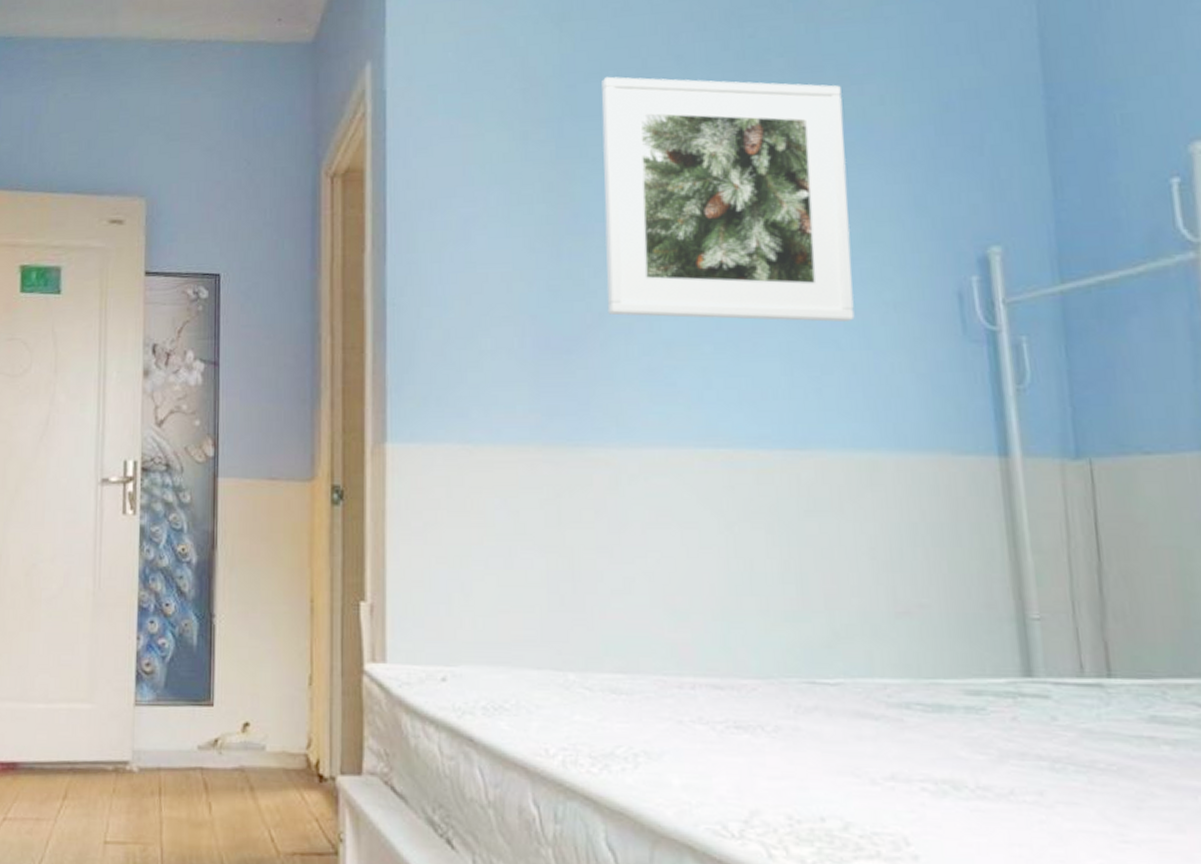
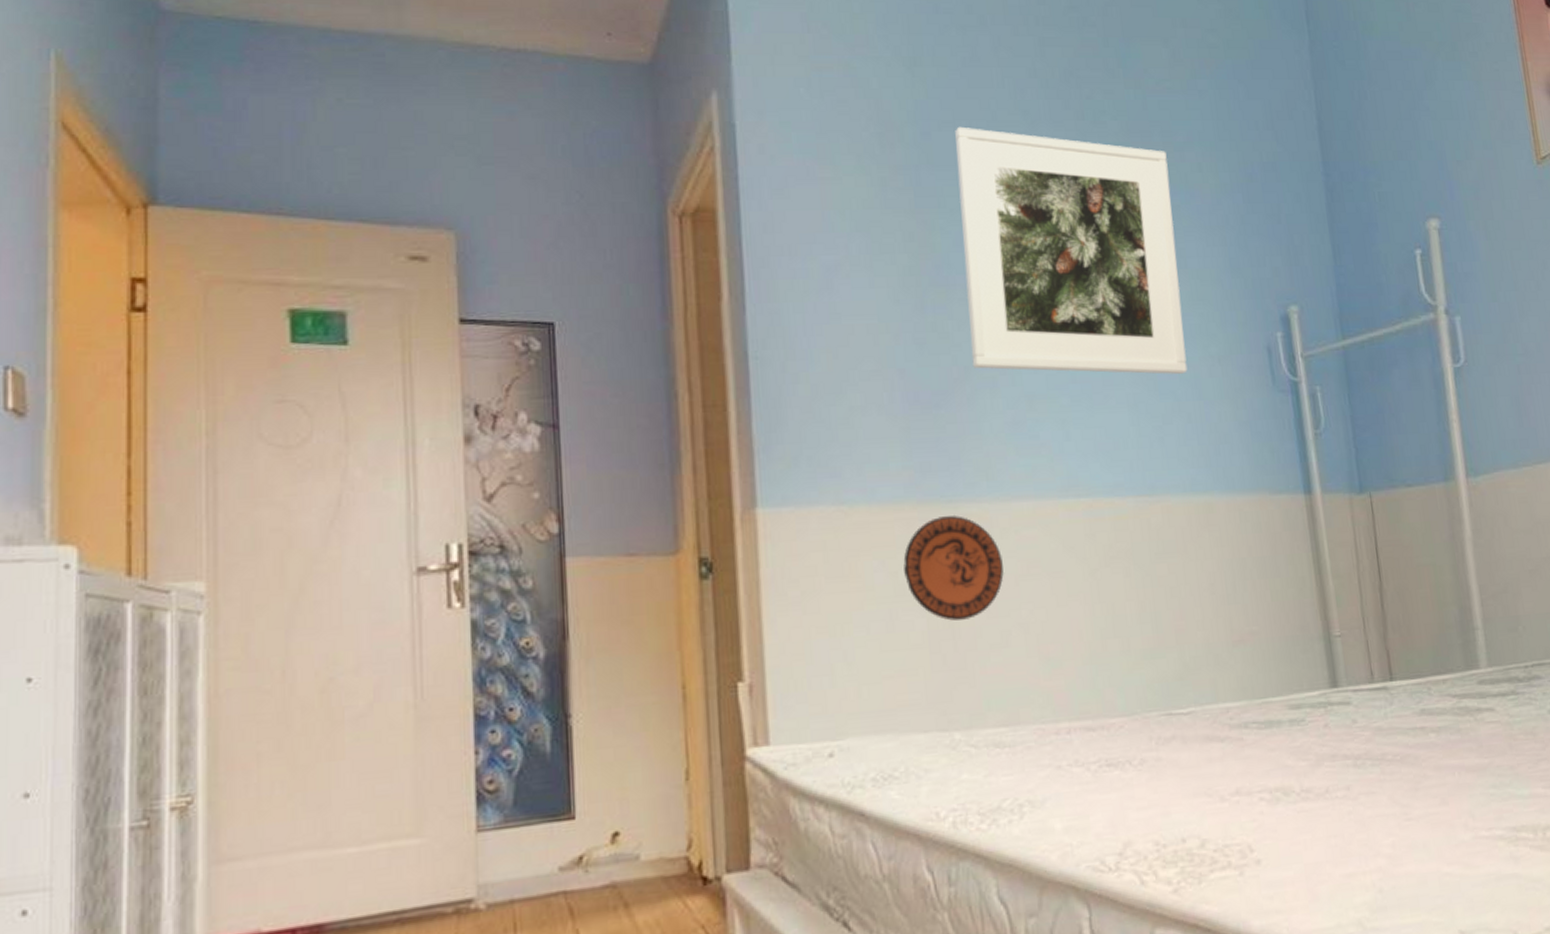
decorative plate: none [525,458,630,563] -> present [903,514,1004,621]

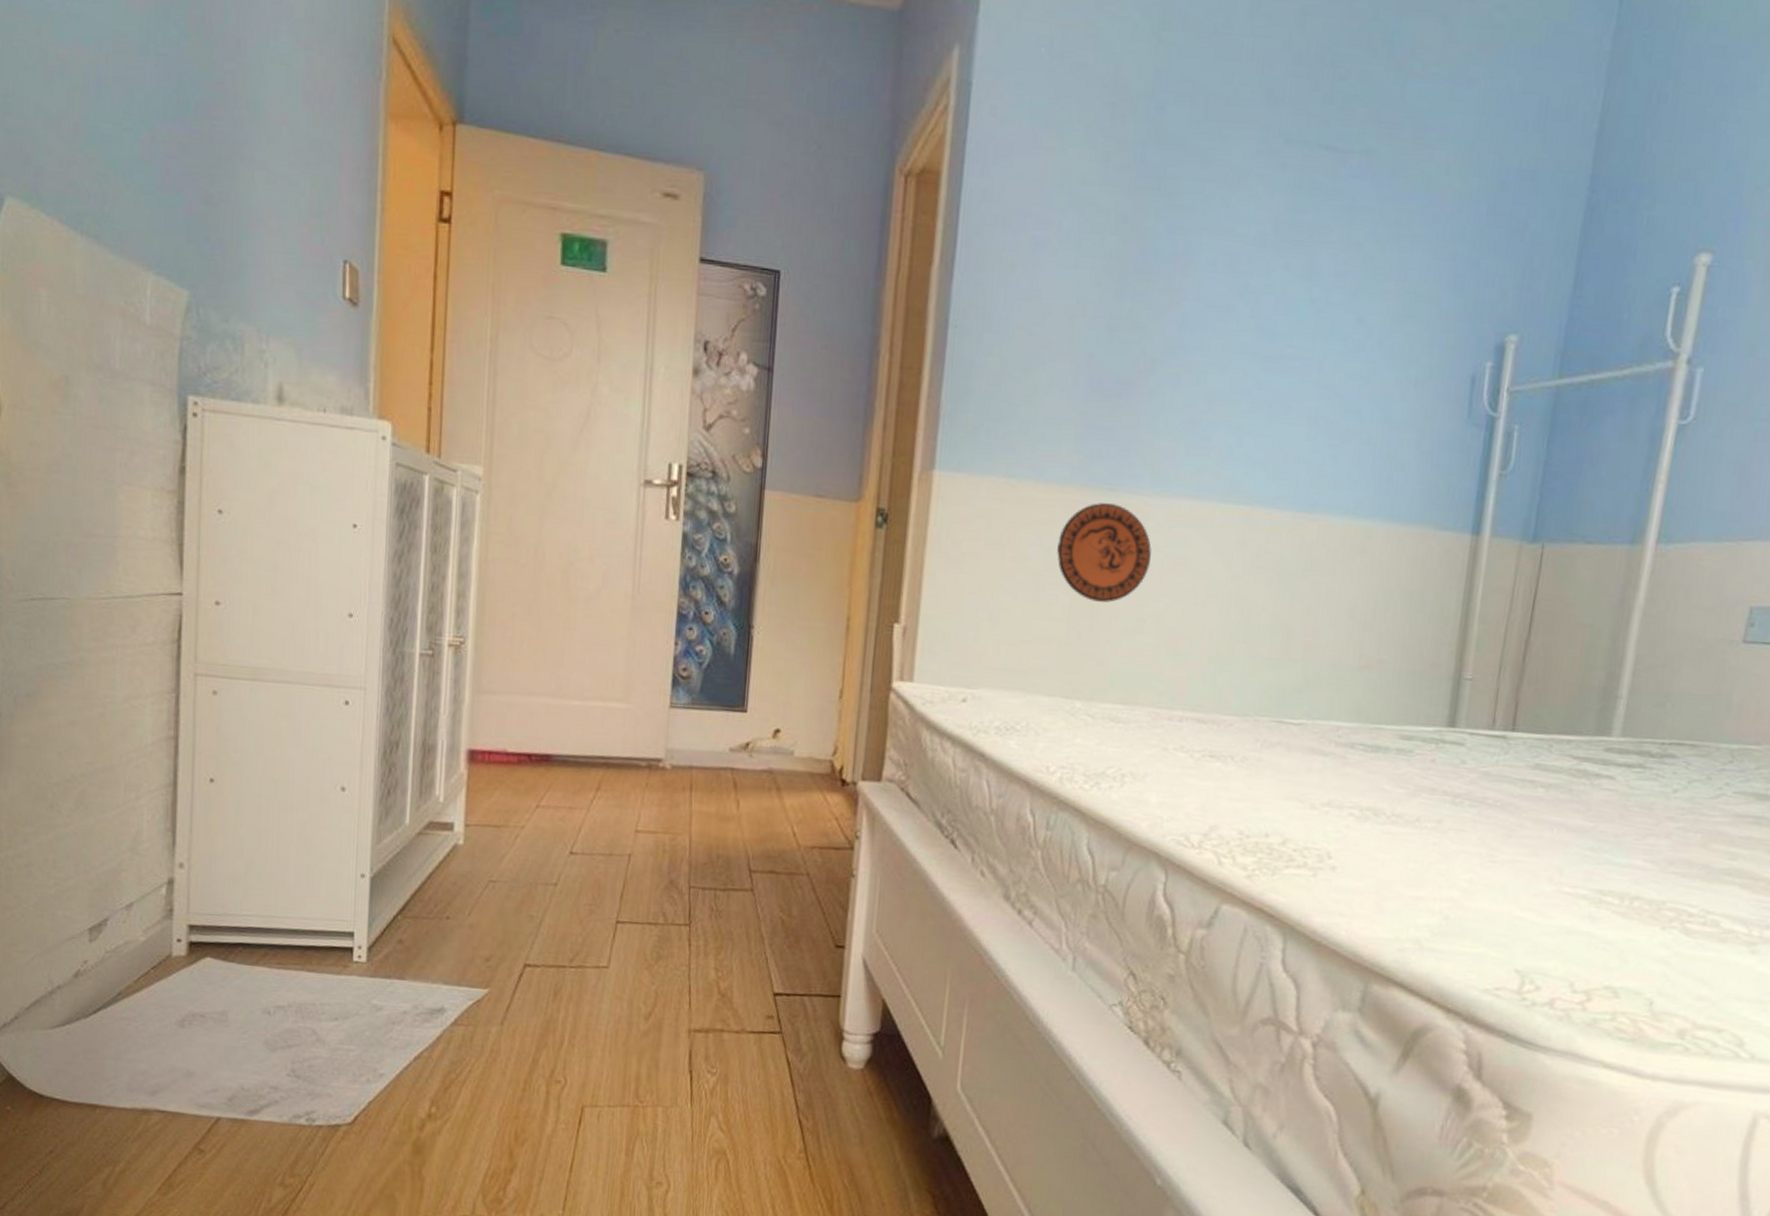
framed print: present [955,126,1188,374] -> none [1160,102,1414,394]

